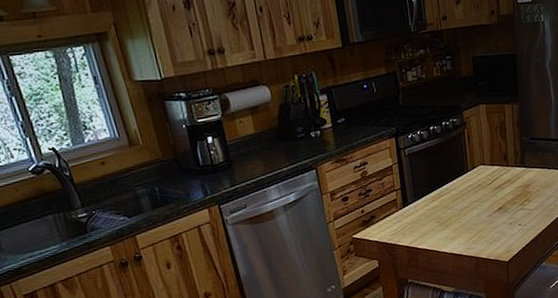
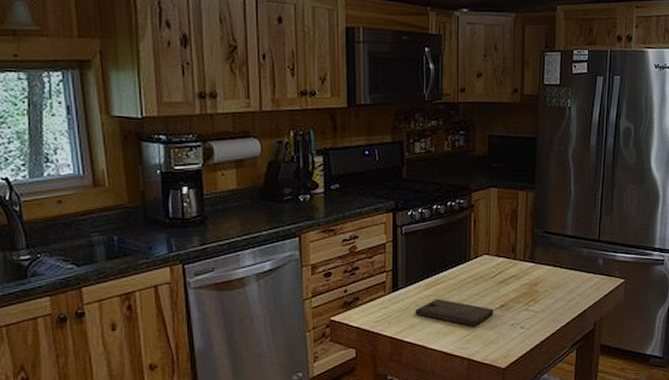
cutting board: none [425,208,494,229] -> present [415,298,494,326]

